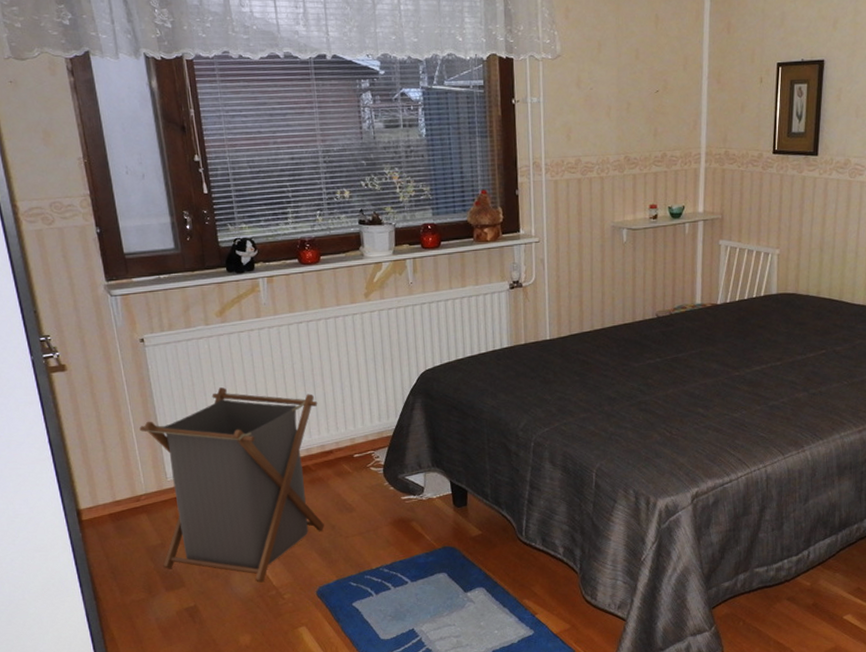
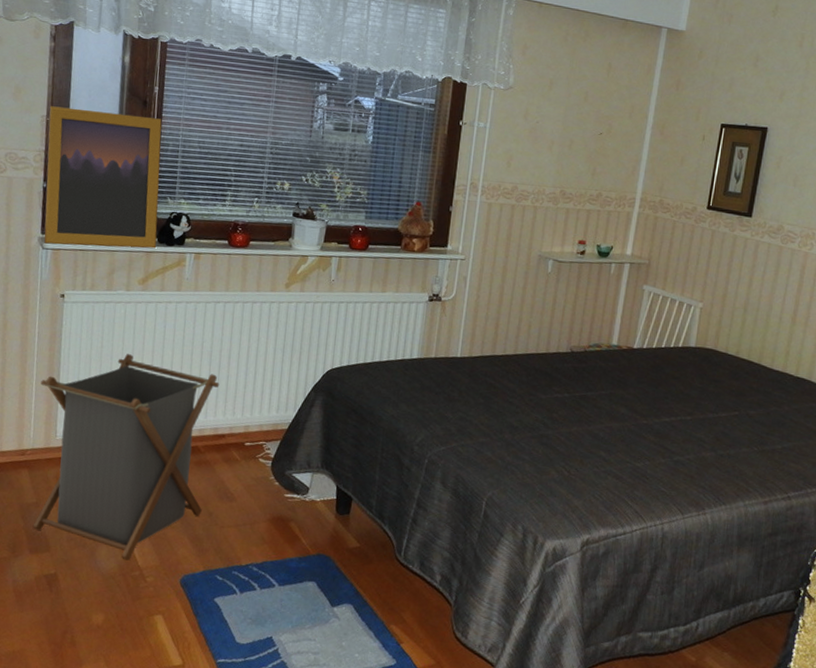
picture frame: none [84,142,226,290] -> present [44,106,162,249]

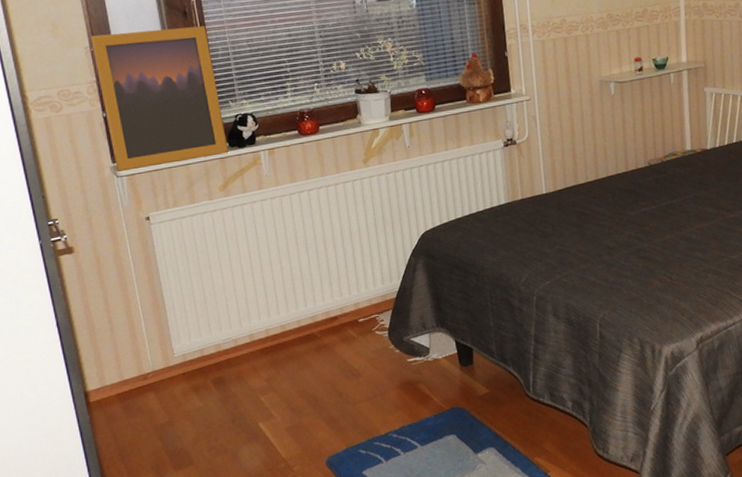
laundry basket: present [32,354,220,561] -> none [146,260,332,456]

